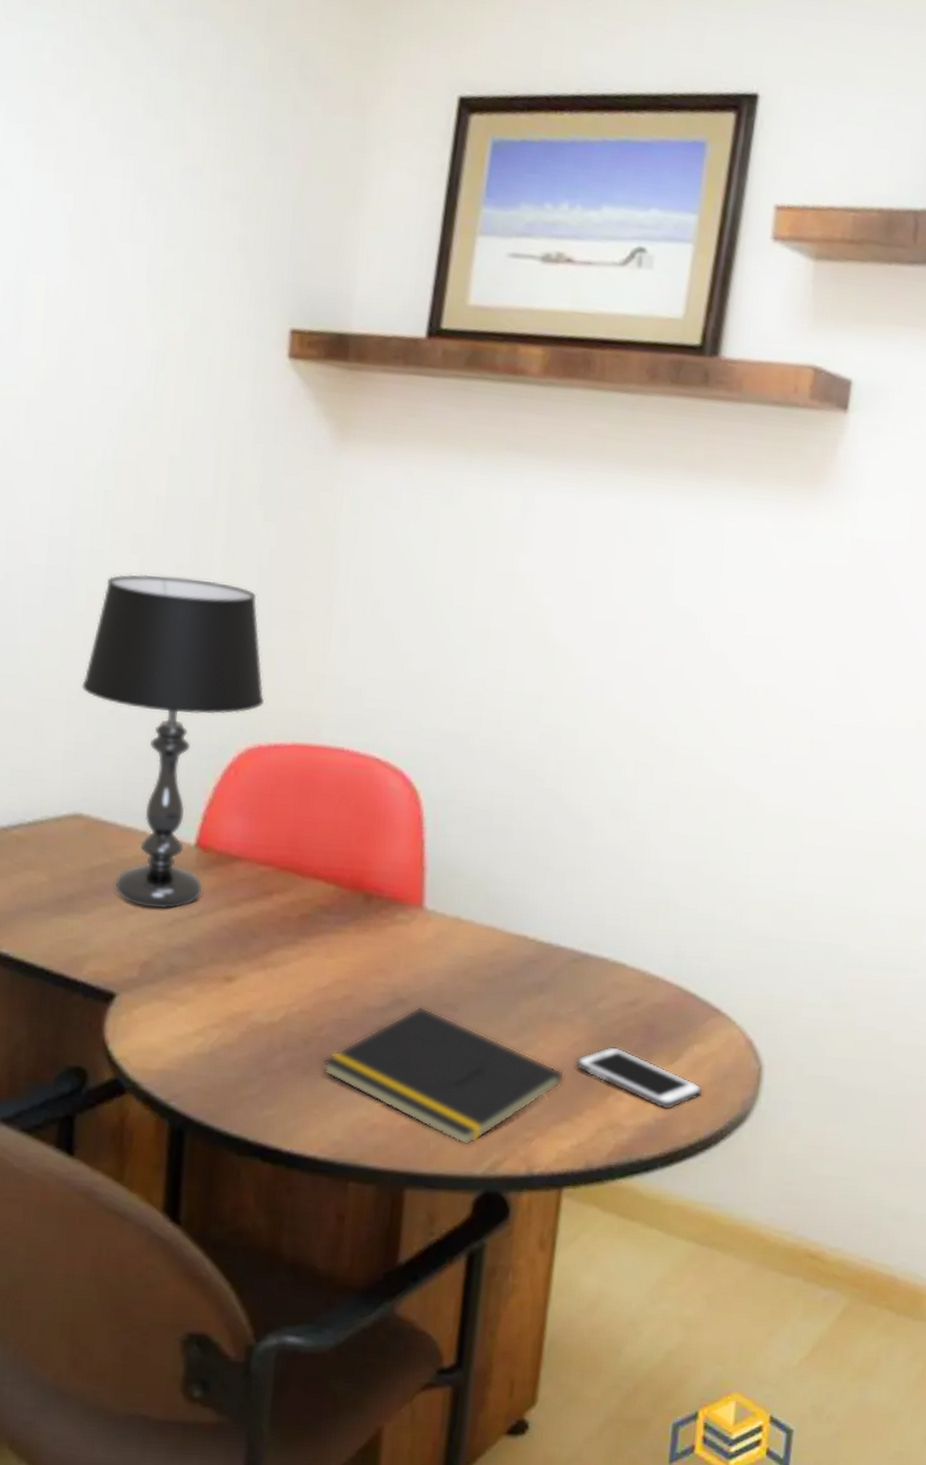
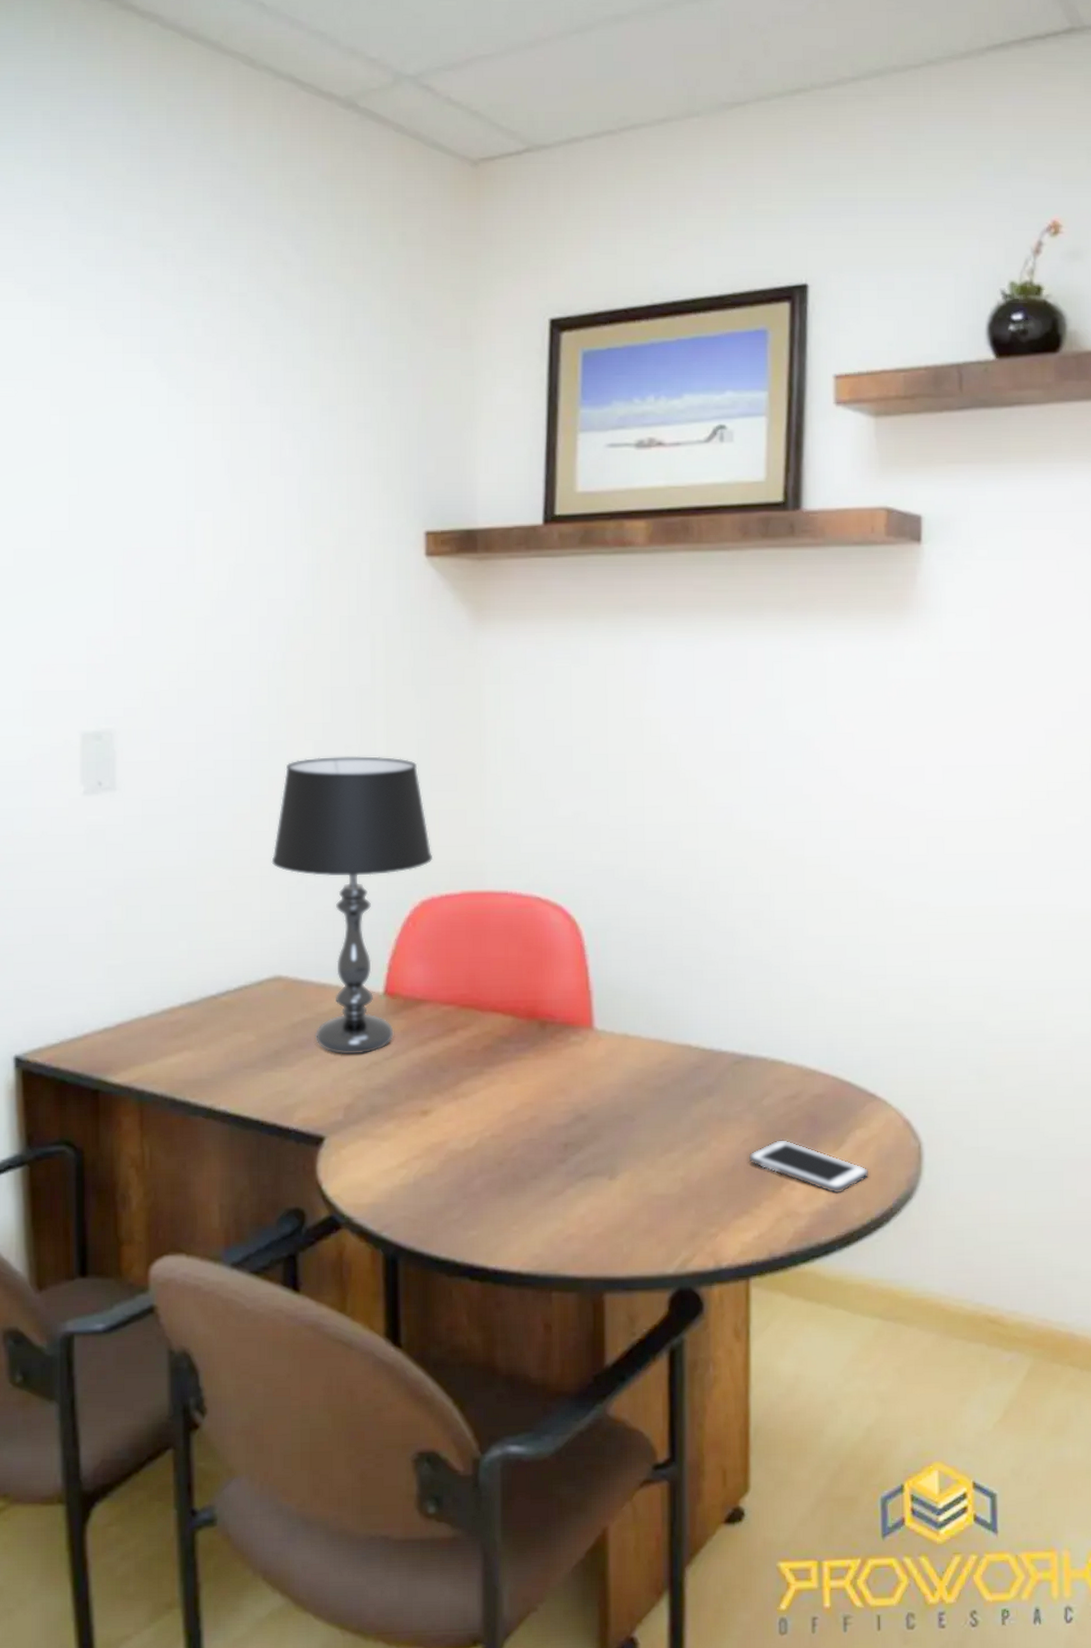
notepad: present [322,1006,565,1146] -> none [516,1120,740,1247]

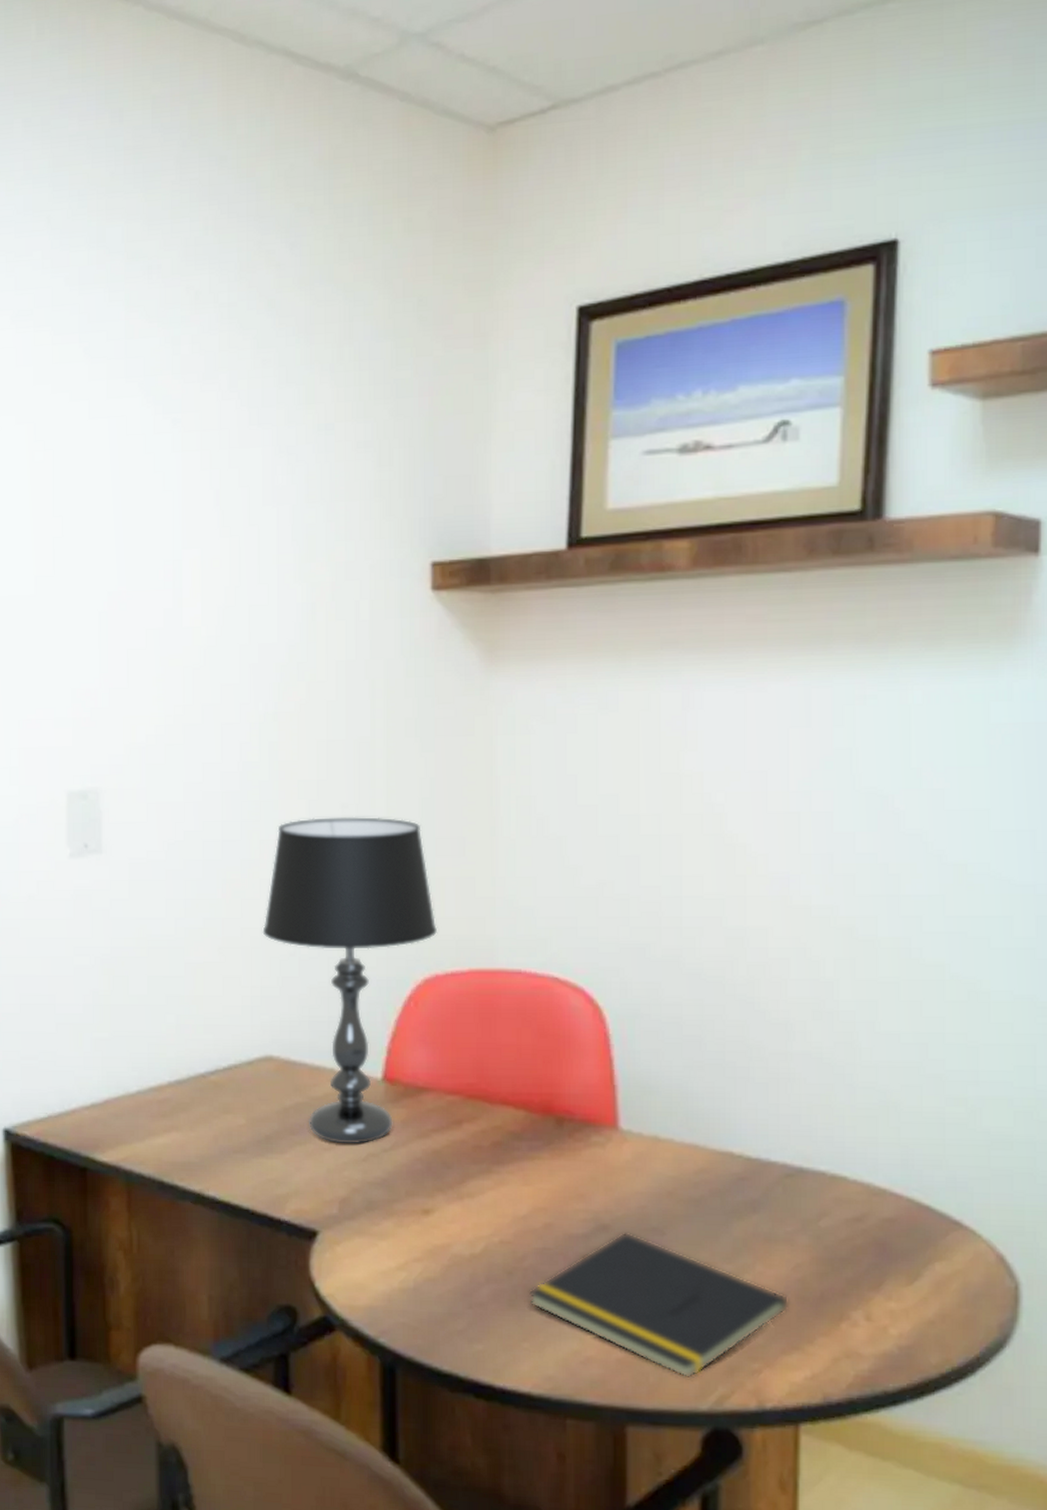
notepad: none [516,1120,740,1247] -> present [528,1232,789,1379]
cell phone: present [748,1139,870,1195] -> none [800,1267,951,1337]

